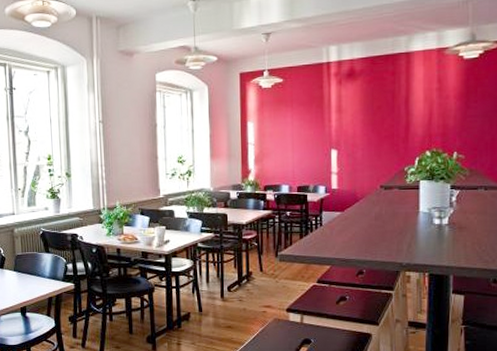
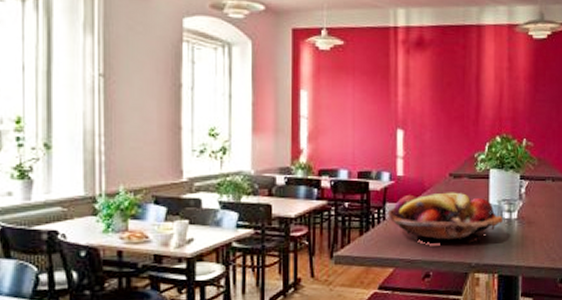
fruit basket: none [324,201,433,246] -> present [387,192,503,243]

